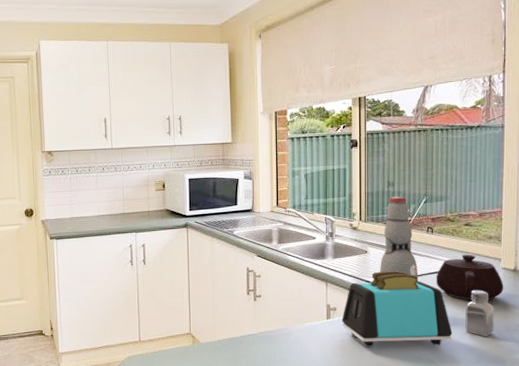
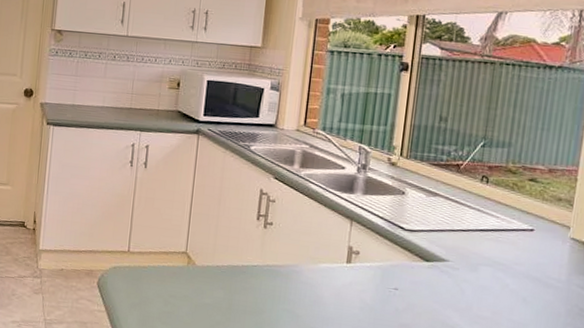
toaster: present [342,270,452,348] -> none [363,217,499,317]
bottle: present [380,196,419,282] -> none [417,134,465,237]
teapot: present [436,254,504,301] -> none [484,214,571,274]
saltshaker: present [465,290,494,337] -> none [514,258,555,317]

